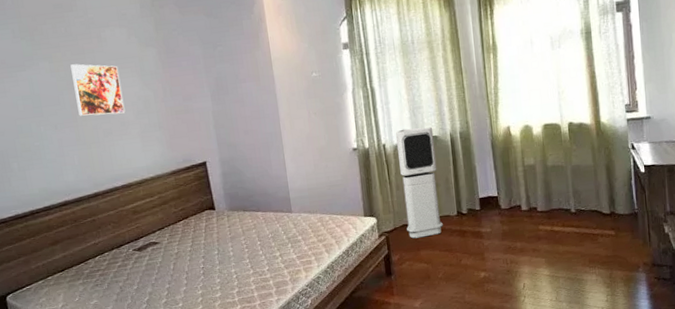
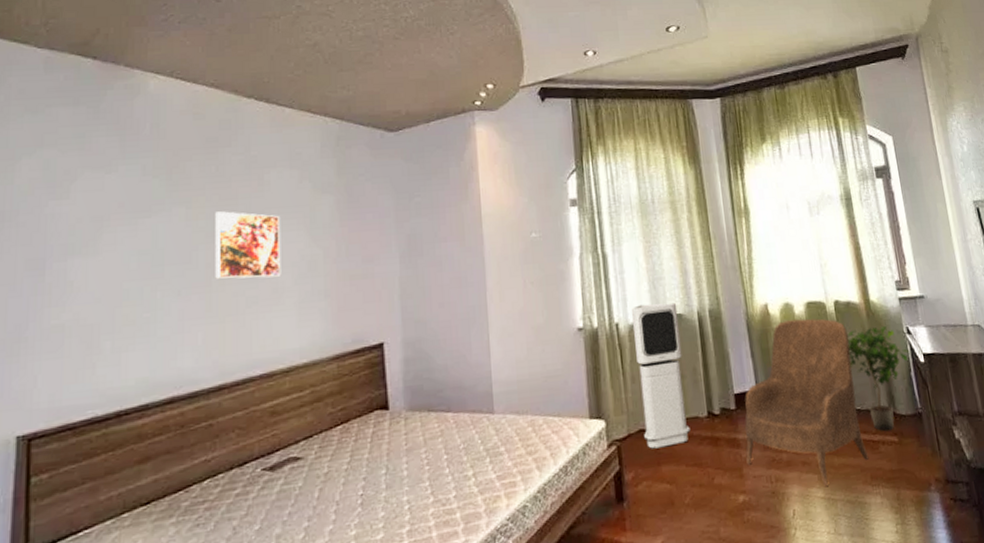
armchair: none [487,137,588,268] -> present [745,318,868,487]
potted plant: none [577,142,634,226] -> present [846,325,911,431]

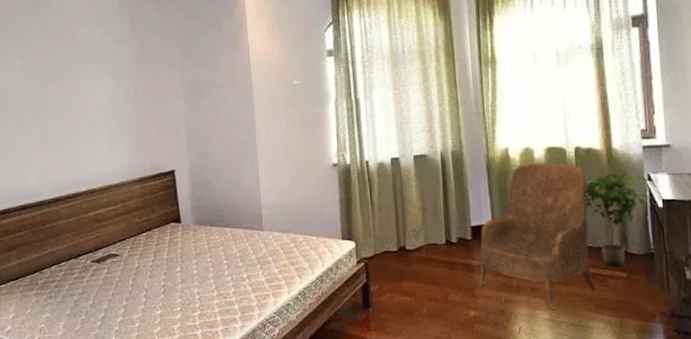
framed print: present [215,211,282,279] -> none [42,61,95,116]
air purifier: present [631,302,690,449] -> none [380,144,429,268]

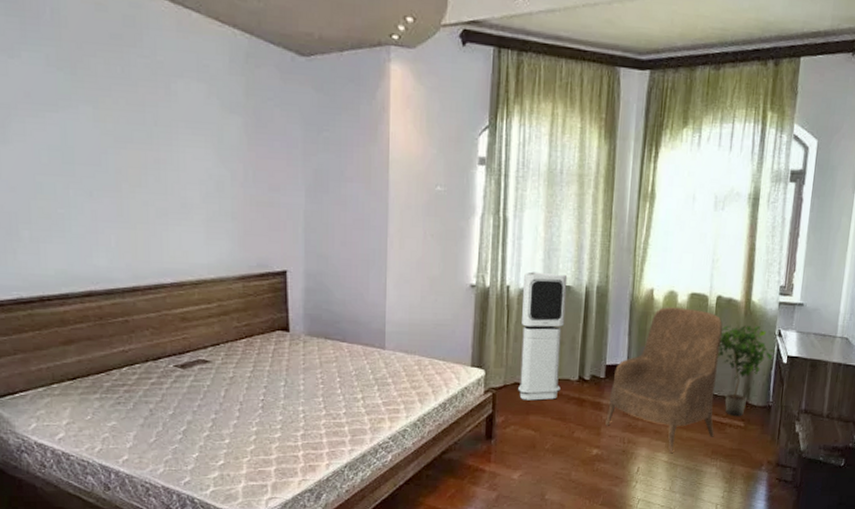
air purifier: none [380,144,429,268] -> present [518,271,568,401]

